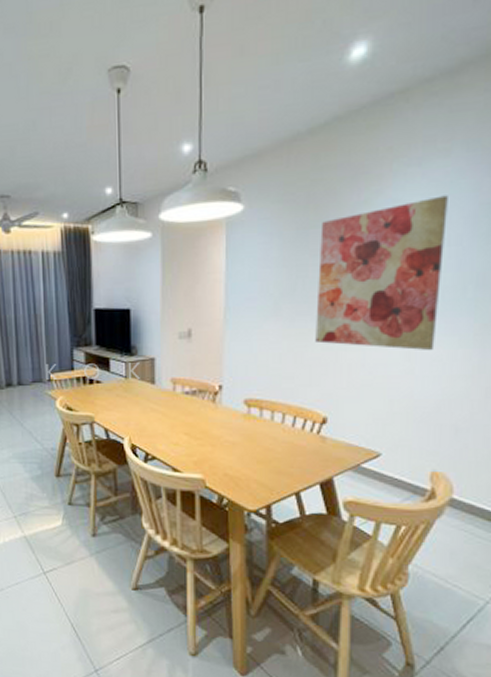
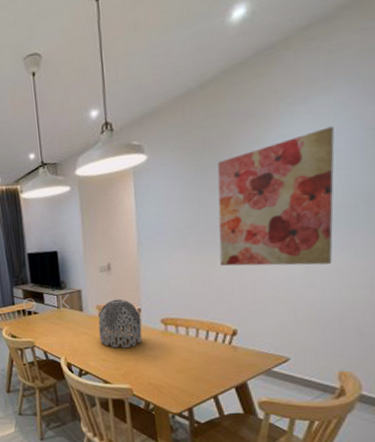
vase: none [172,372,221,431] -> present [98,299,142,348]

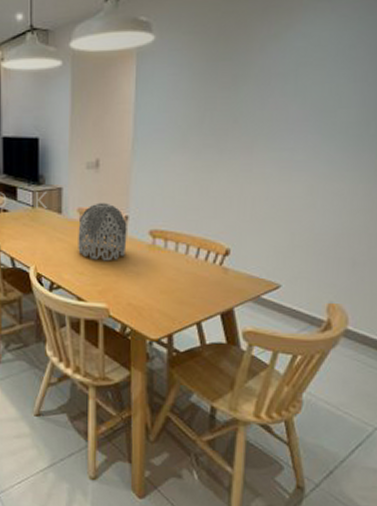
wall art: present [217,126,335,266] -> none [221,31,356,186]

